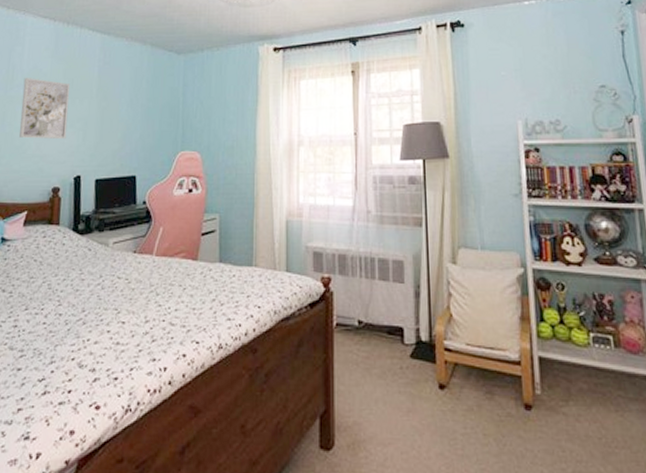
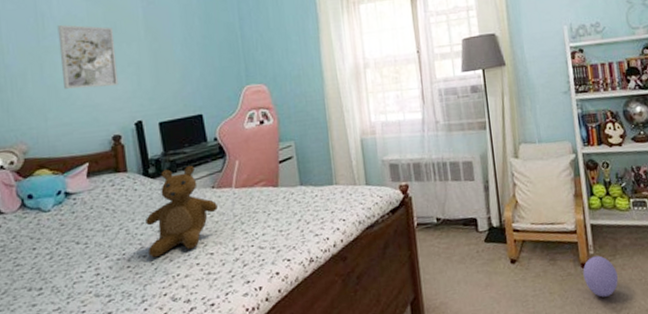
teddy bear: none [65,226,136,318] -> present [146,165,218,258]
ball: none [526,397,571,453] -> present [583,255,618,297]

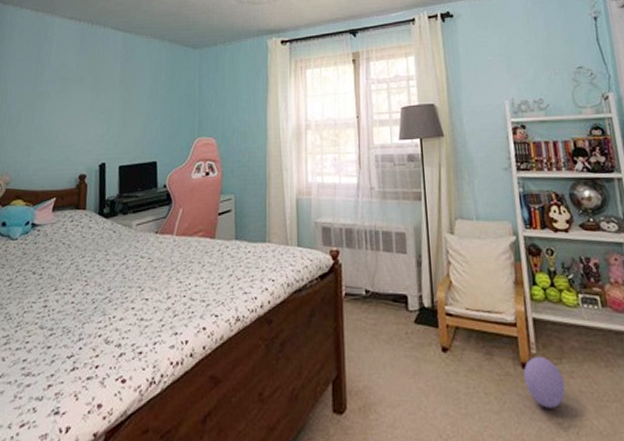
wall art: present [57,25,119,89] -> none [48,74,95,130]
teddy bear: present [146,165,218,258] -> none [92,209,158,297]

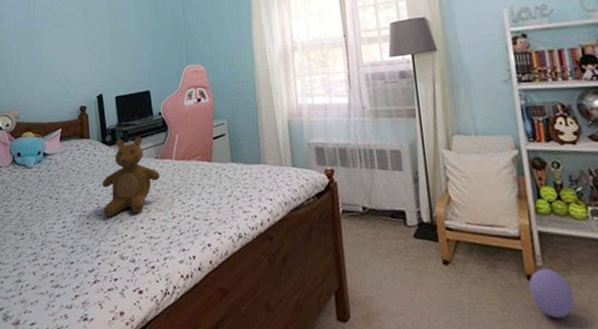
teddy bear: none [92,209,158,297] -> present [102,136,160,218]

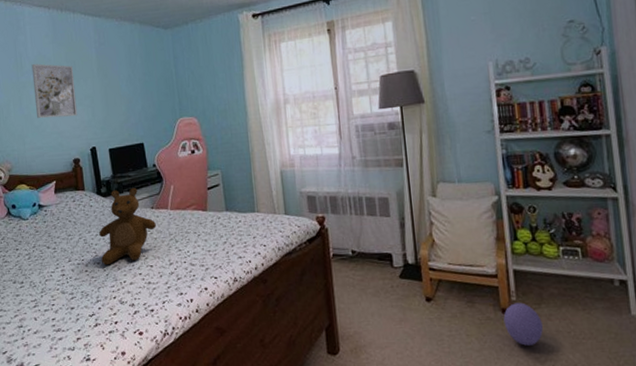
wall art: none [44,11,86,65] -> present [31,63,78,118]

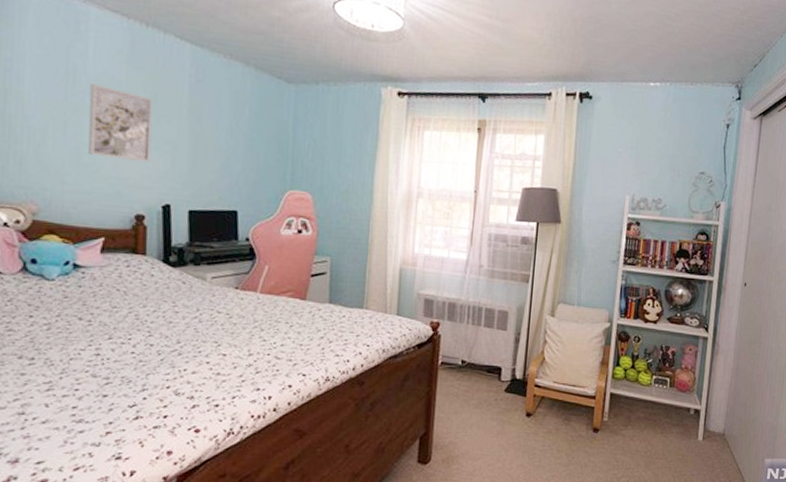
teddy bear: present [99,187,156,266] -> none [157,260,238,349]
ball: present [503,302,543,346] -> none [593,423,626,463]

